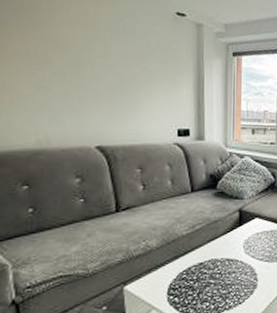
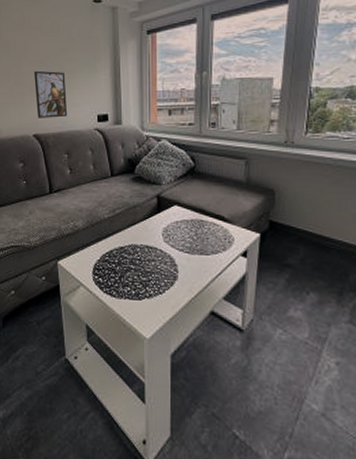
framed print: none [99,75,142,129] -> present [33,70,68,118]

